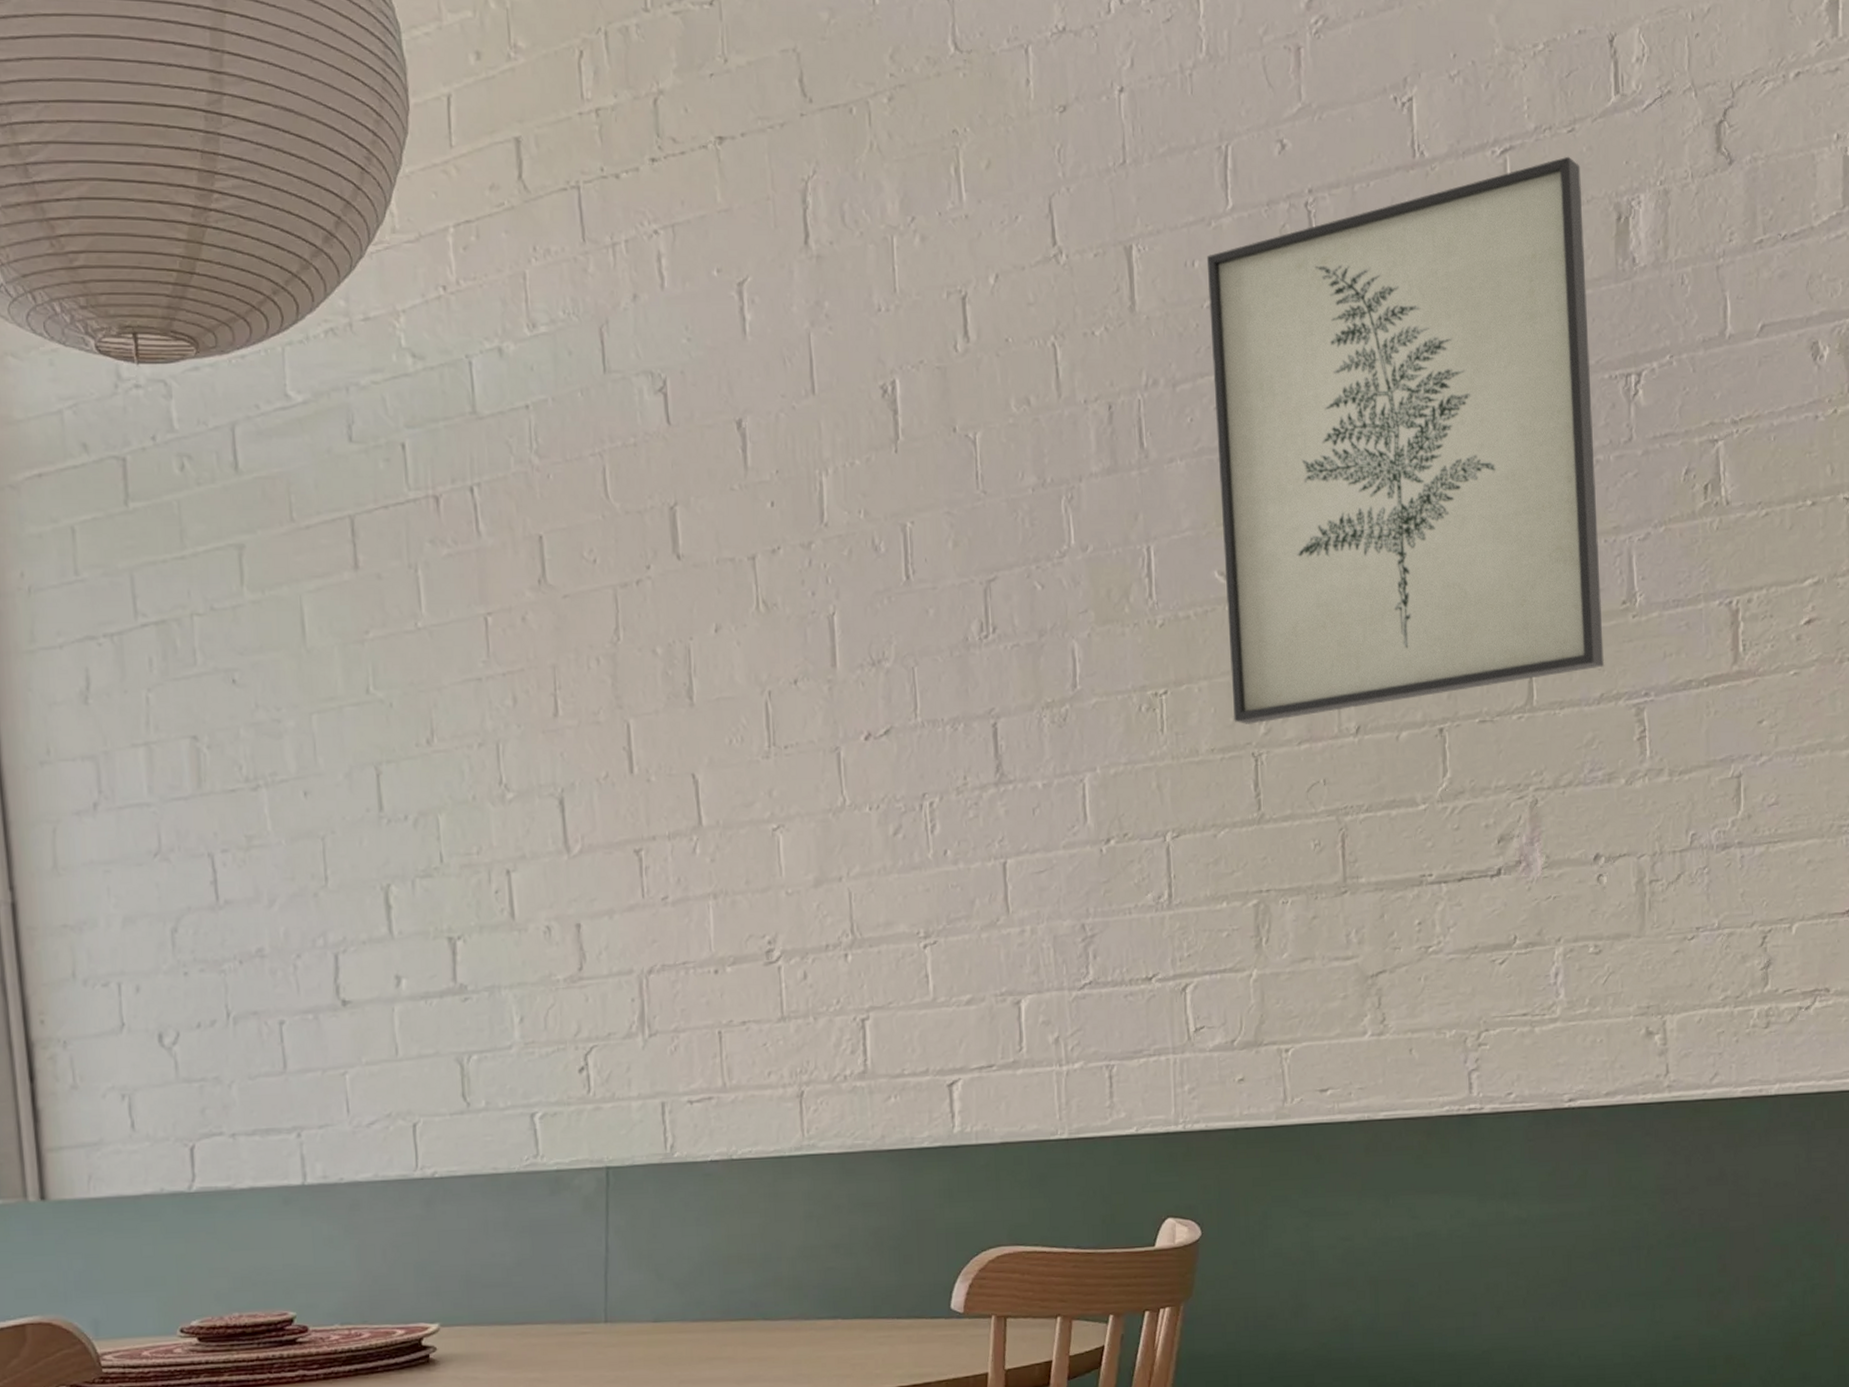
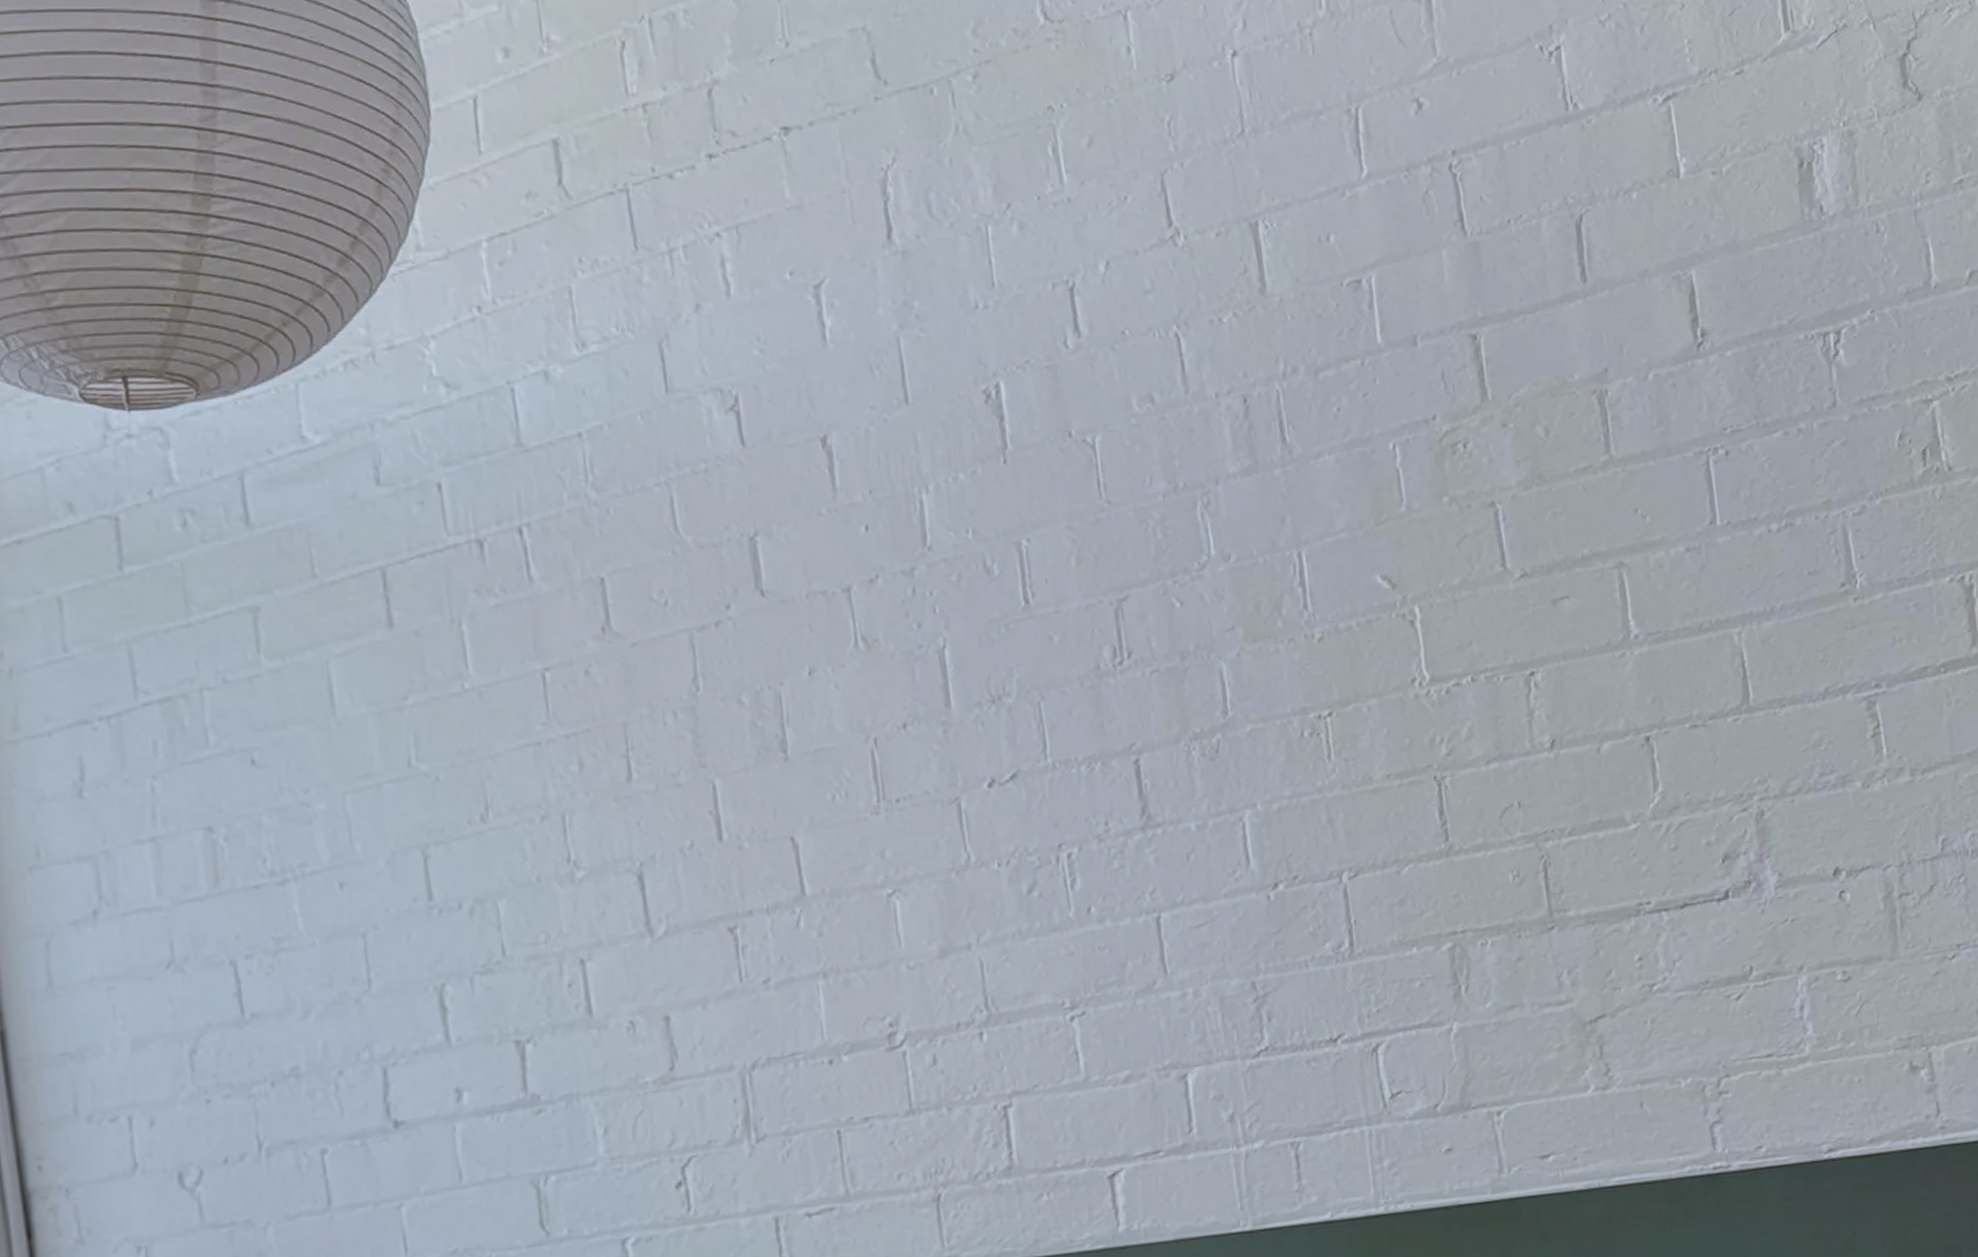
wall art: present [1206,156,1605,724] -> none [1342,100,1827,745]

